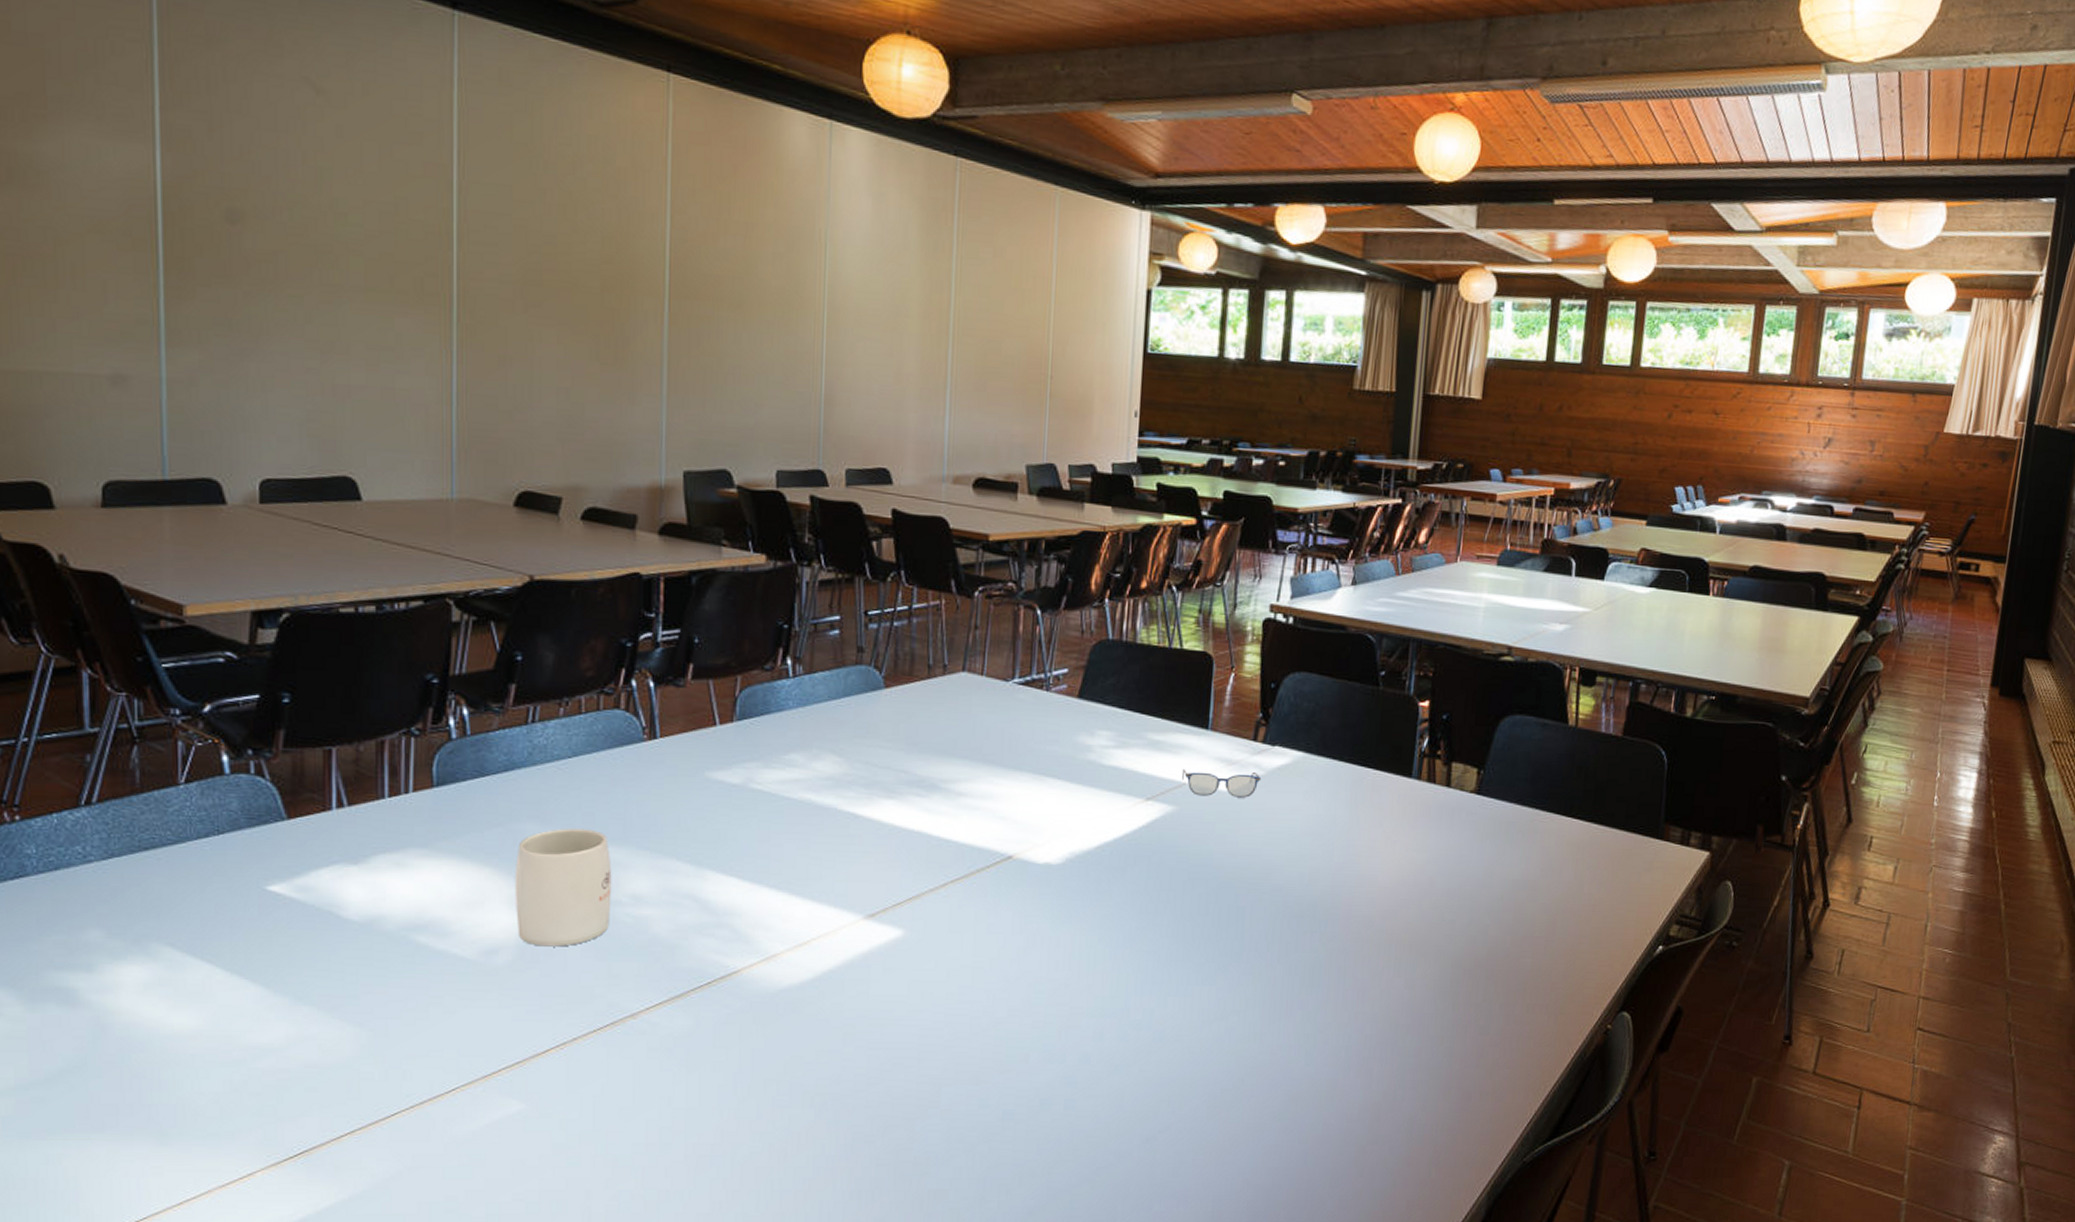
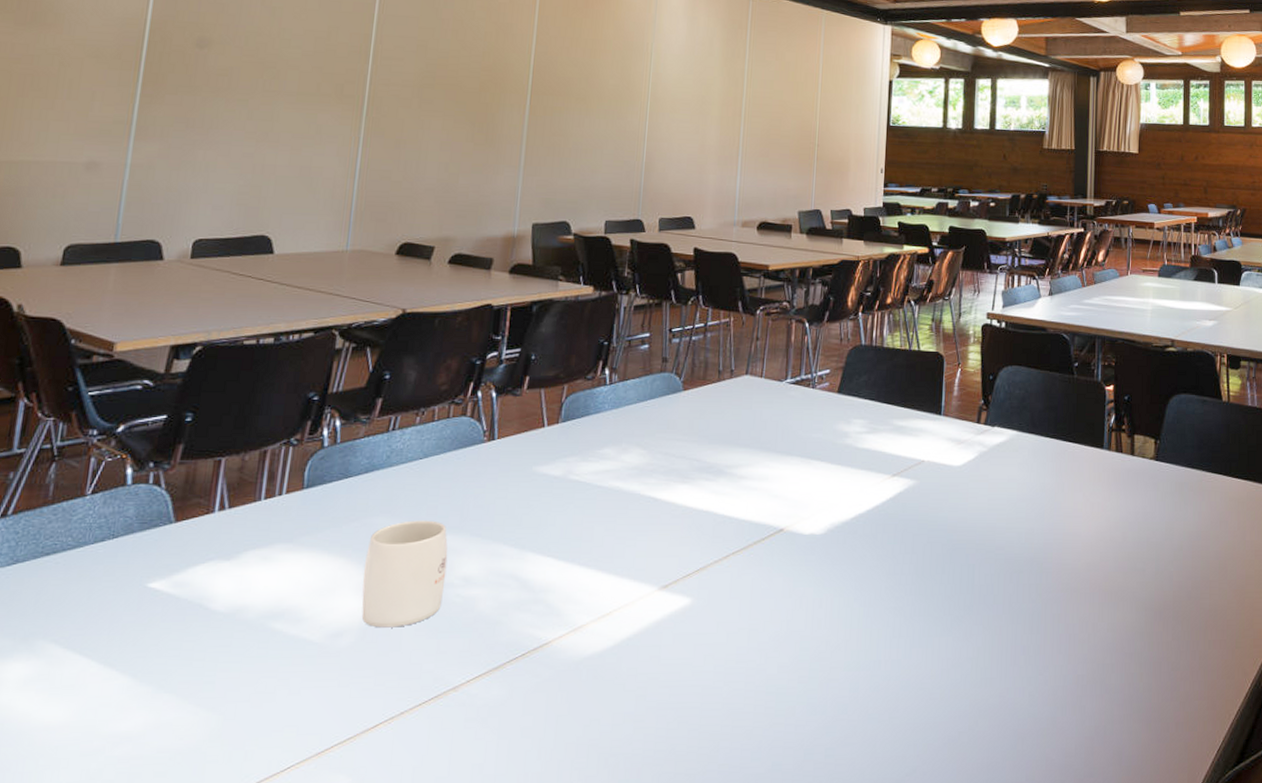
glasses: present [1182,768,1262,798] -> none [921,448,985,471]

